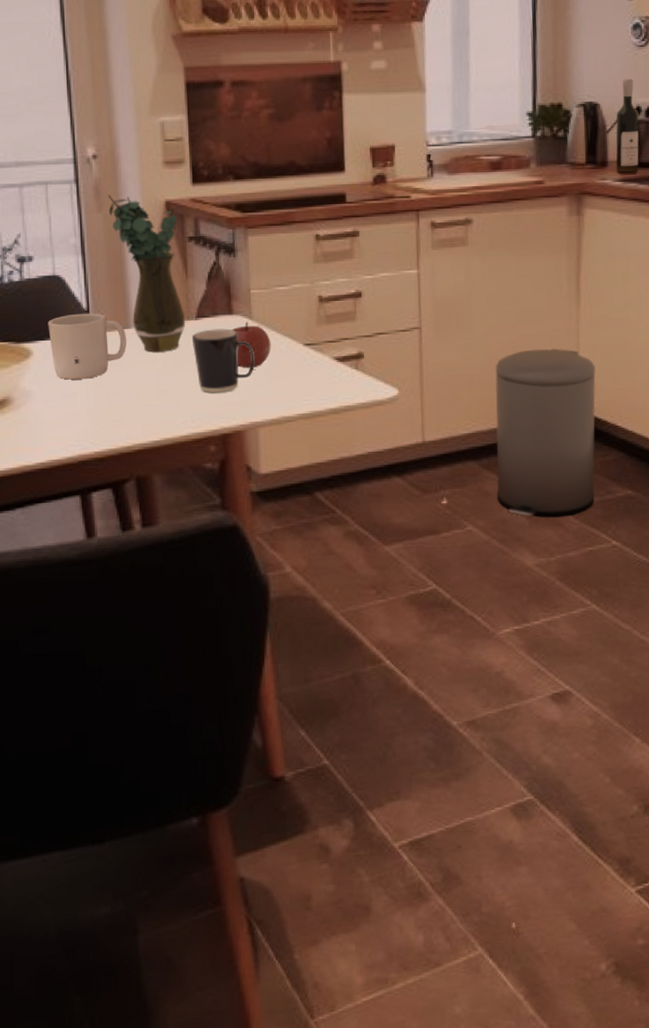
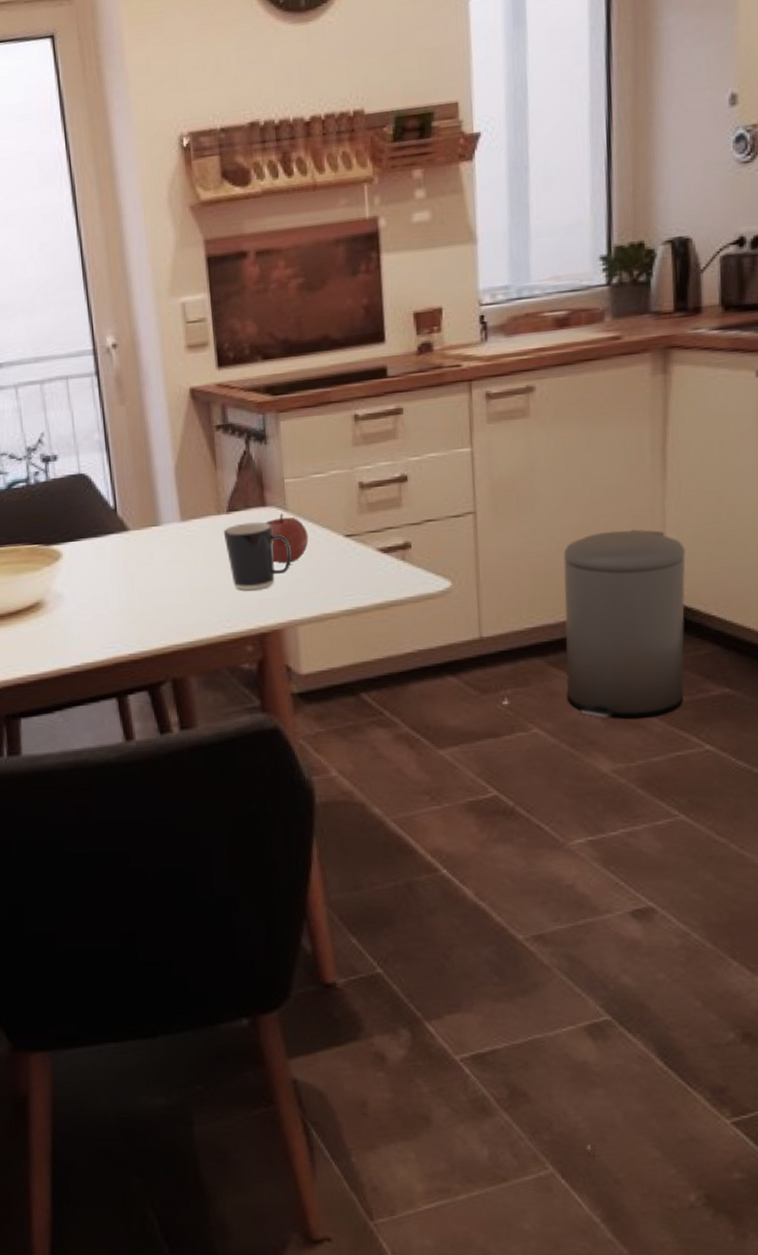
mug: present [48,313,126,380] -> none [76,511,156,581]
vase: present [108,195,186,352] -> none [130,385,217,549]
bottle: present [616,78,639,174] -> none [712,203,743,321]

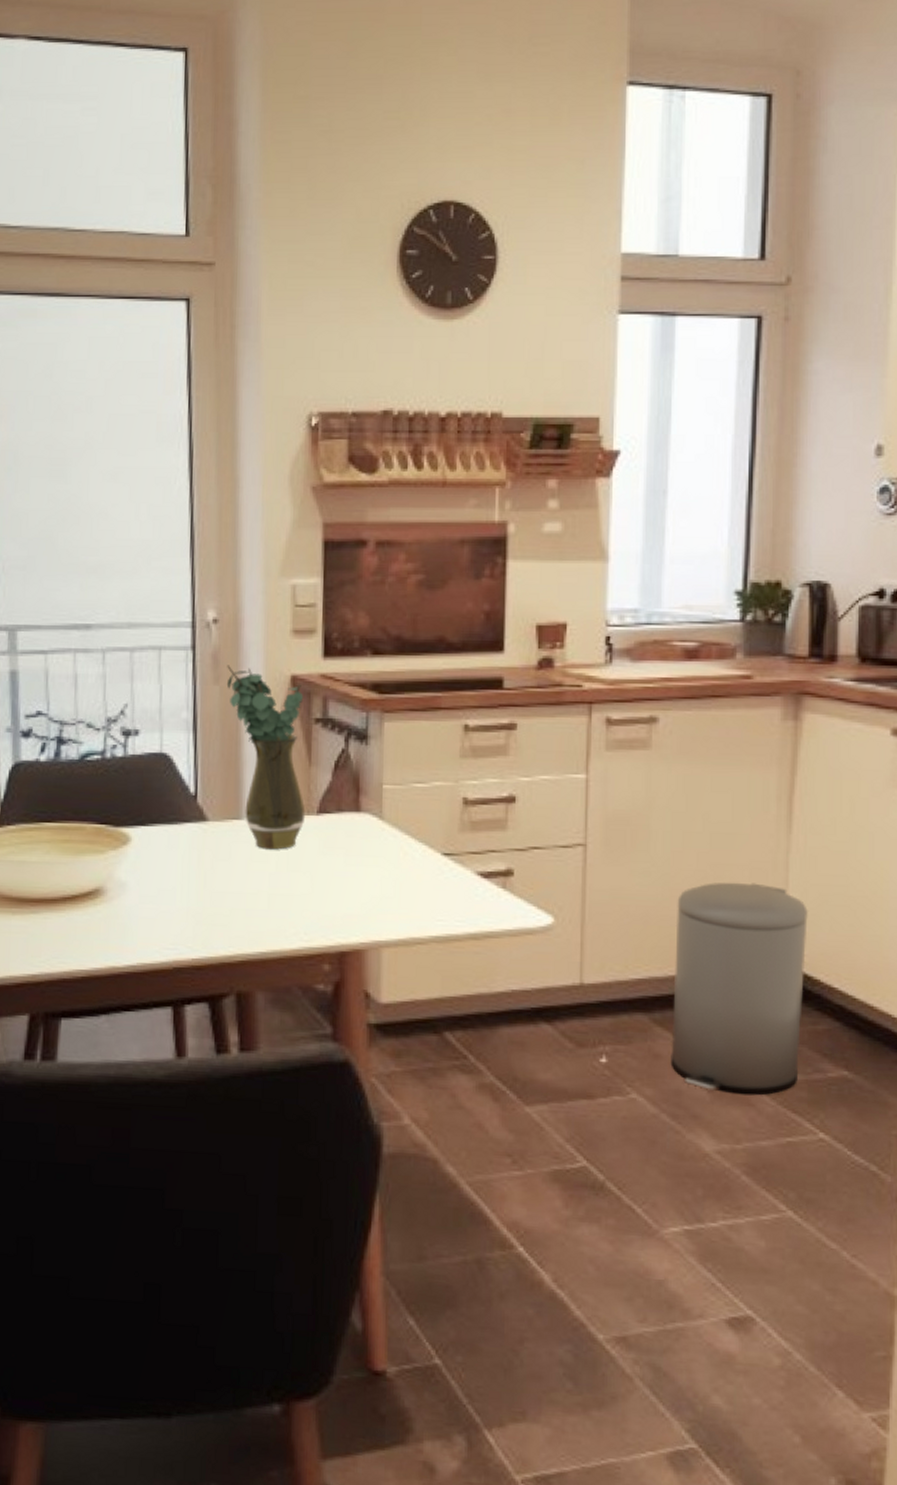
vase: none [130,385,217,549] -> present [226,665,306,849]
mug: present [223,522,292,591] -> none [310,827,384,903]
fruit: present [266,514,309,563] -> none [358,822,403,877]

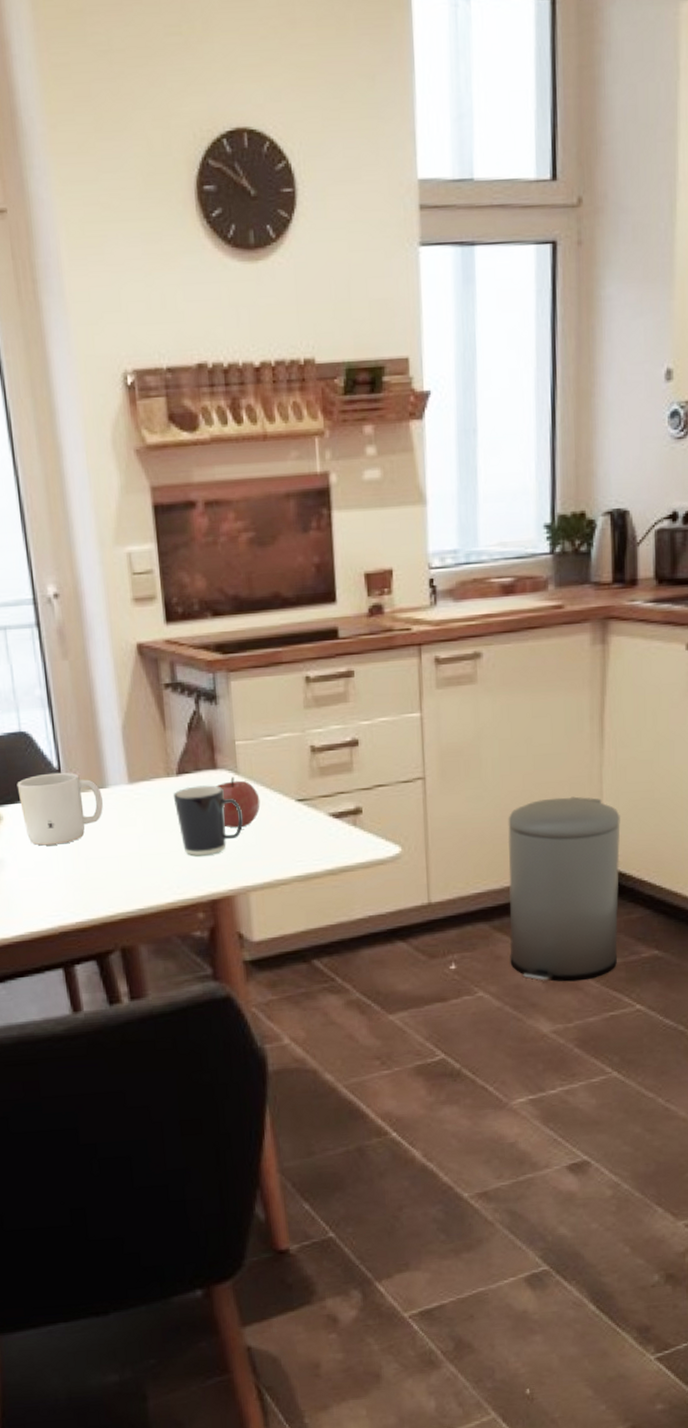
mug: none [150,798,236,874] -> present [17,772,103,846]
vase: present [226,665,306,849] -> none [73,639,166,813]
mug: none [310,827,384,903] -> present [173,785,244,856]
fruit: none [358,822,403,877] -> present [217,777,261,828]

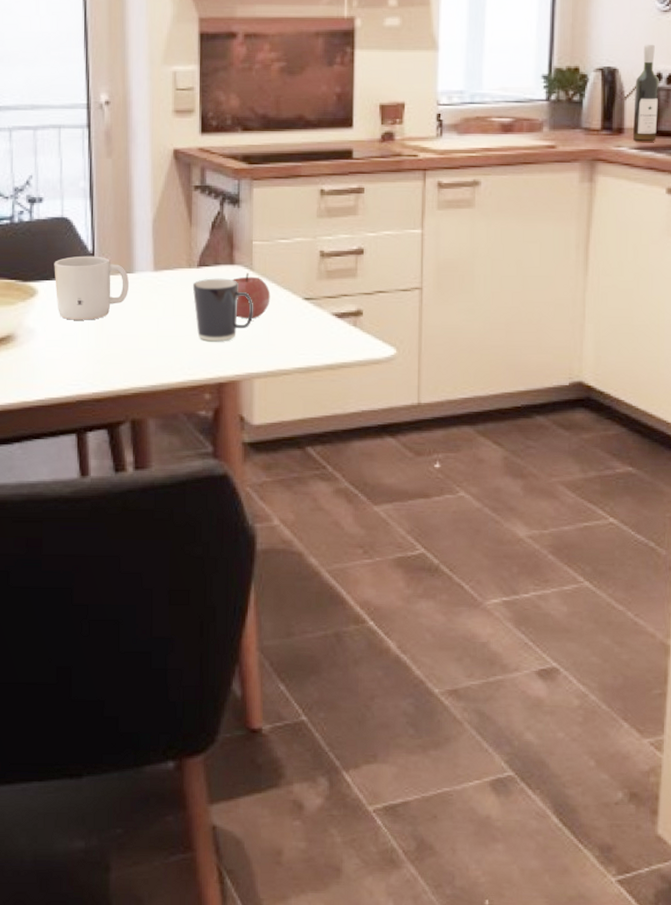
pedal bin: present [507,796,620,981] -> none [491,316,600,490]
bottle: none [647,478,675,594] -> present [632,44,659,142]

